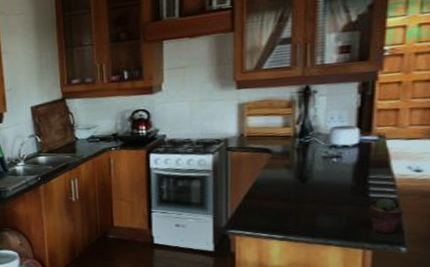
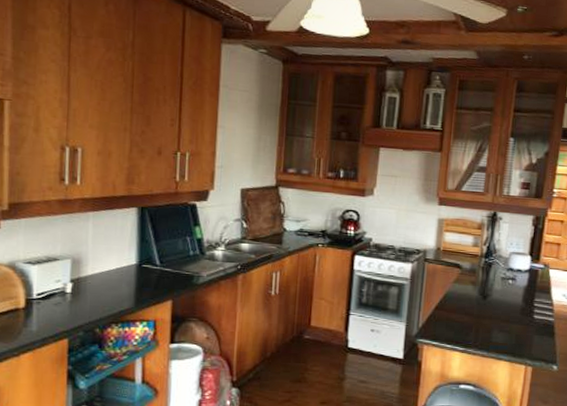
potted succulent: present [369,197,403,234] -> none [532,320,557,353]

